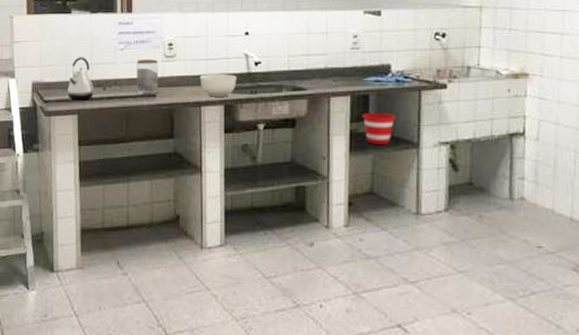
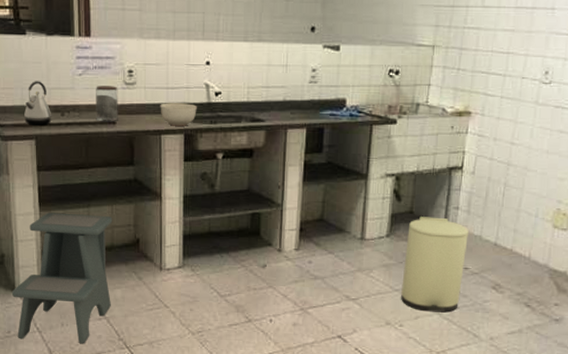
step stool: none [49,188,152,330] -> present [11,212,113,344]
bucket: present [362,102,396,146] -> none [316,135,348,176]
pedal bin: none [466,188,539,299] -> present [401,216,469,313]

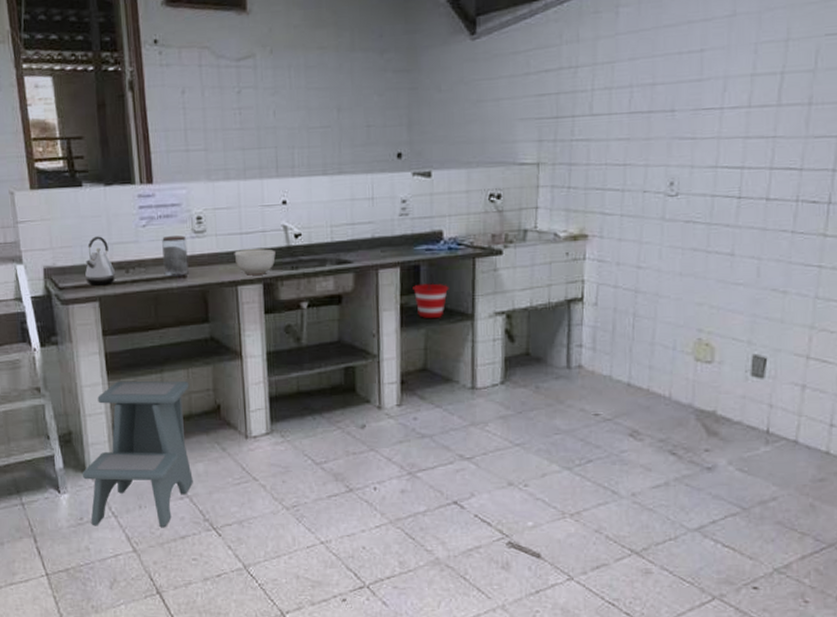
bucket: none [316,135,348,176] -> present [413,272,449,319]
pedal bin: present [401,216,469,313] -> none [523,357,596,468]

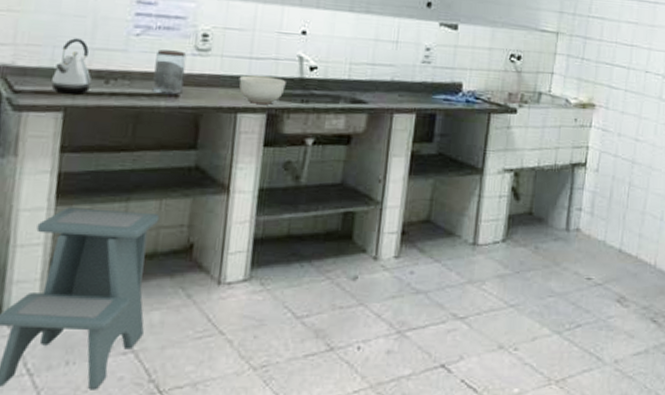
bucket: present [413,272,449,319] -> none [426,122,462,170]

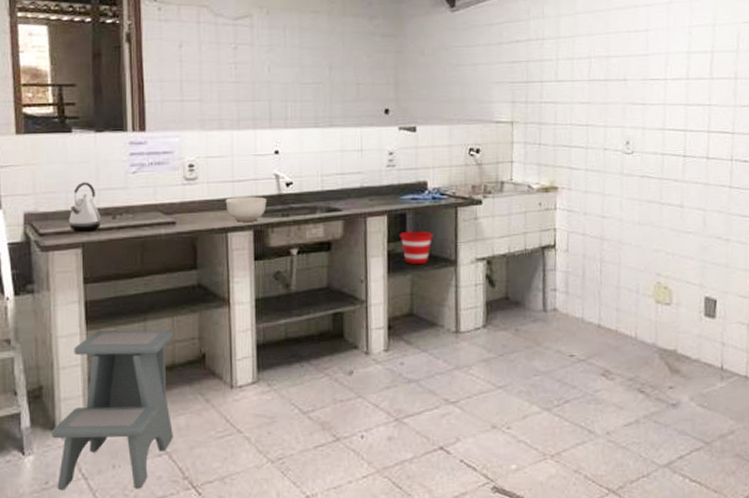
jar: present [152,49,187,95] -> none [152,182,178,223]
bucket: none [426,122,462,170] -> present [399,220,434,265]

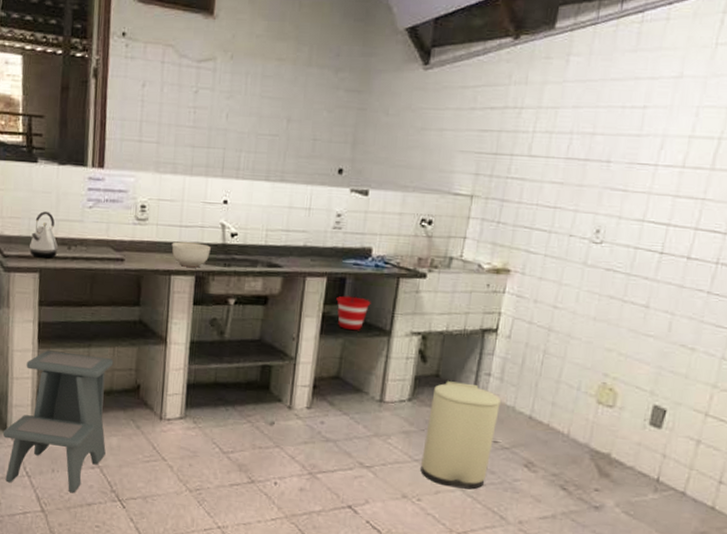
pedal bin: none [504,301,570,409] -> present [420,381,501,490]

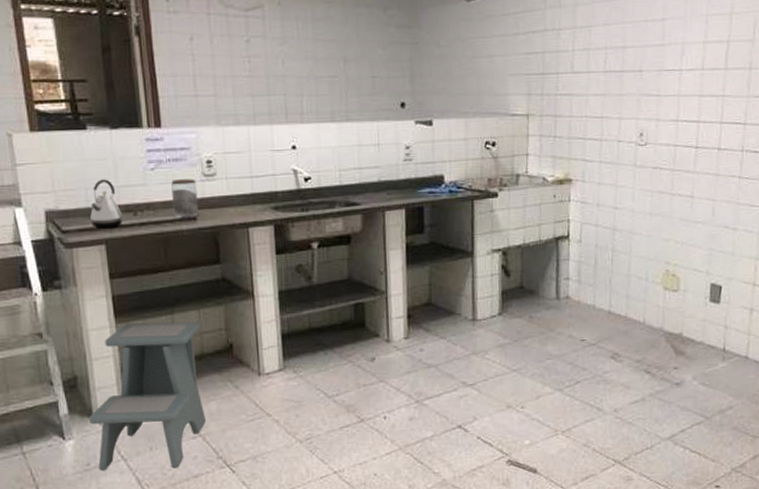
jar: none [103,220,129,259] -> present [171,179,199,219]
bowl: present [171,241,211,268] -> none [244,191,286,217]
bucket: present [336,286,371,331] -> none [417,213,451,257]
pedal bin: present [420,381,501,490] -> none [519,290,582,390]

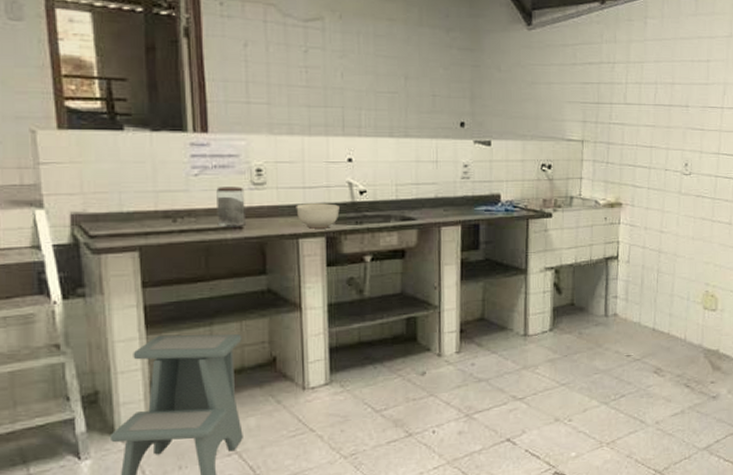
kettle: present [89,179,123,229] -> none [122,183,161,235]
bowl: none [244,191,286,217] -> present [296,202,340,229]

